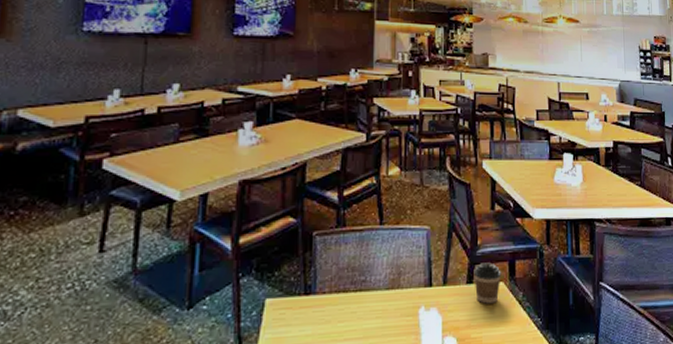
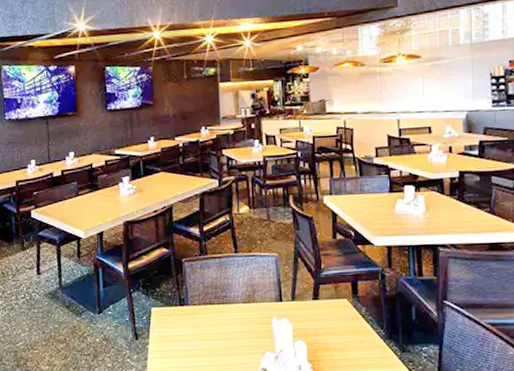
coffee cup: present [474,262,502,304] -> none [319,283,345,317]

